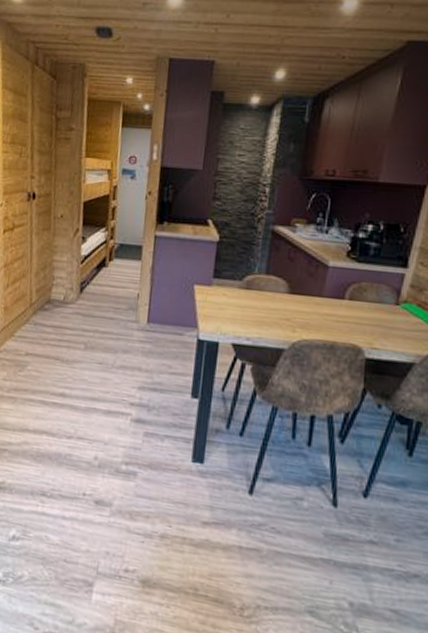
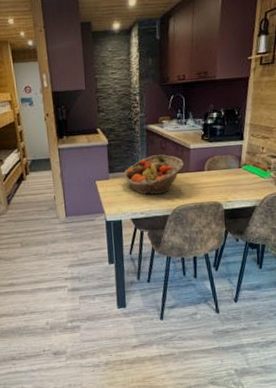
fruit basket: none [232,265,316,319] -> present [124,154,183,195]

